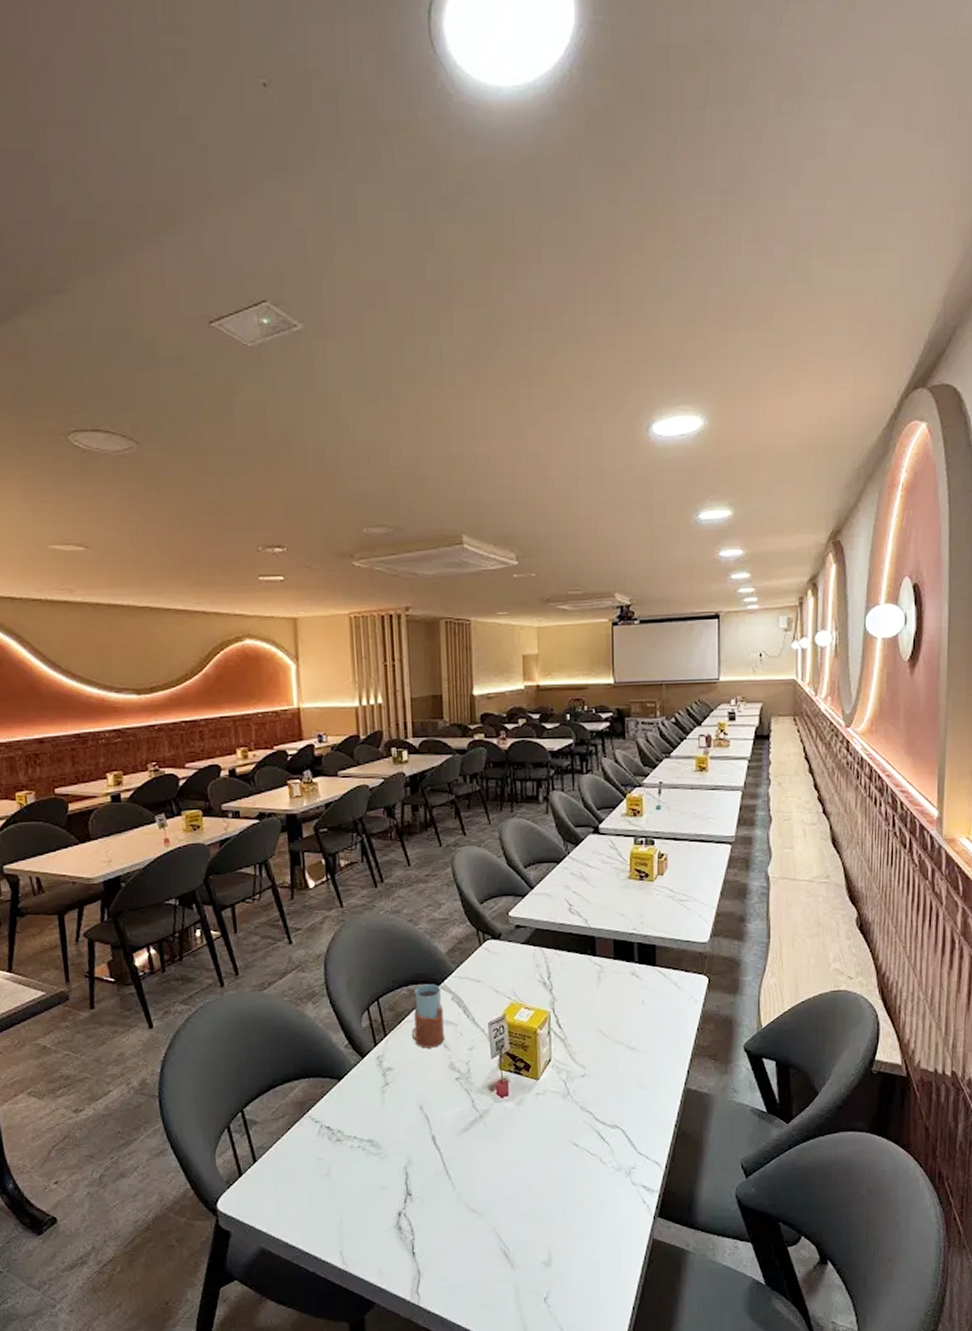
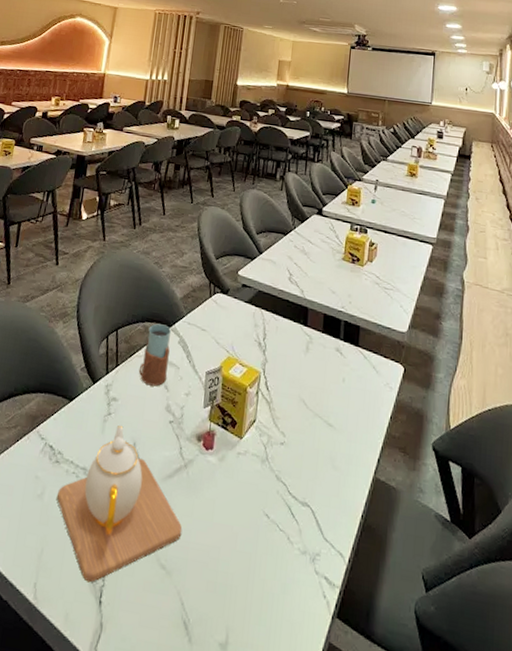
teapot: none [346,1093,488,1239] -> present [57,426,183,583]

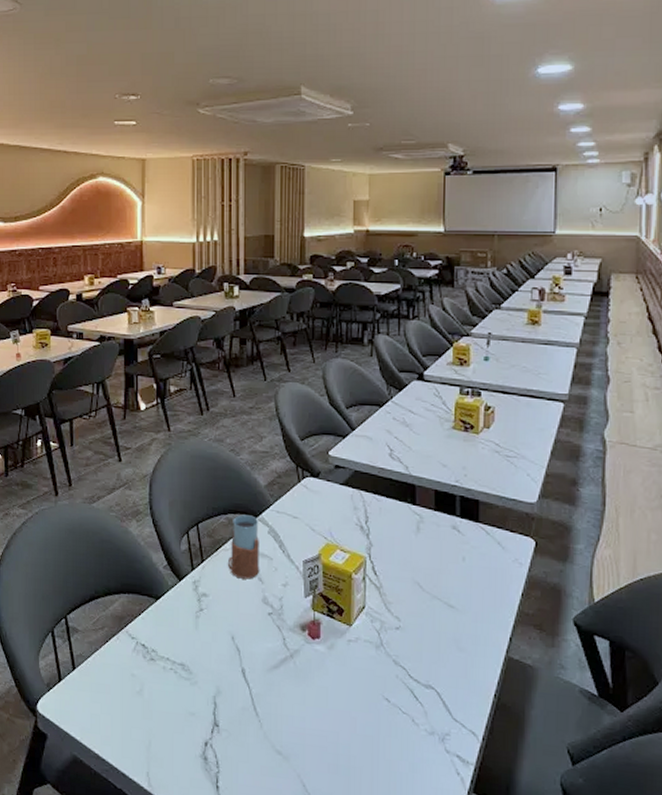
teapot: present [57,426,183,583] -> none [158,621,296,770]

